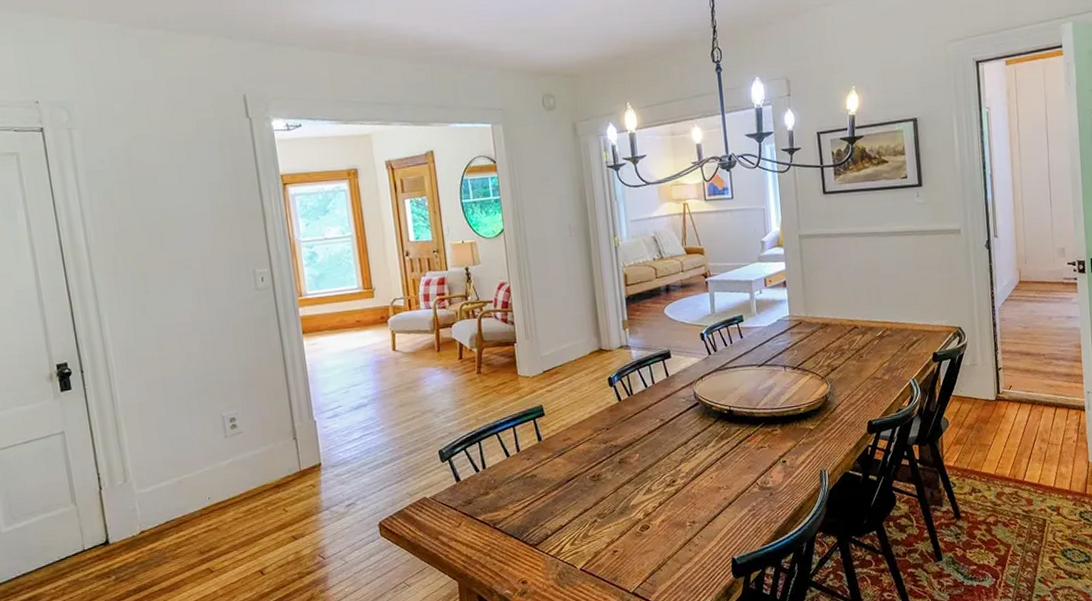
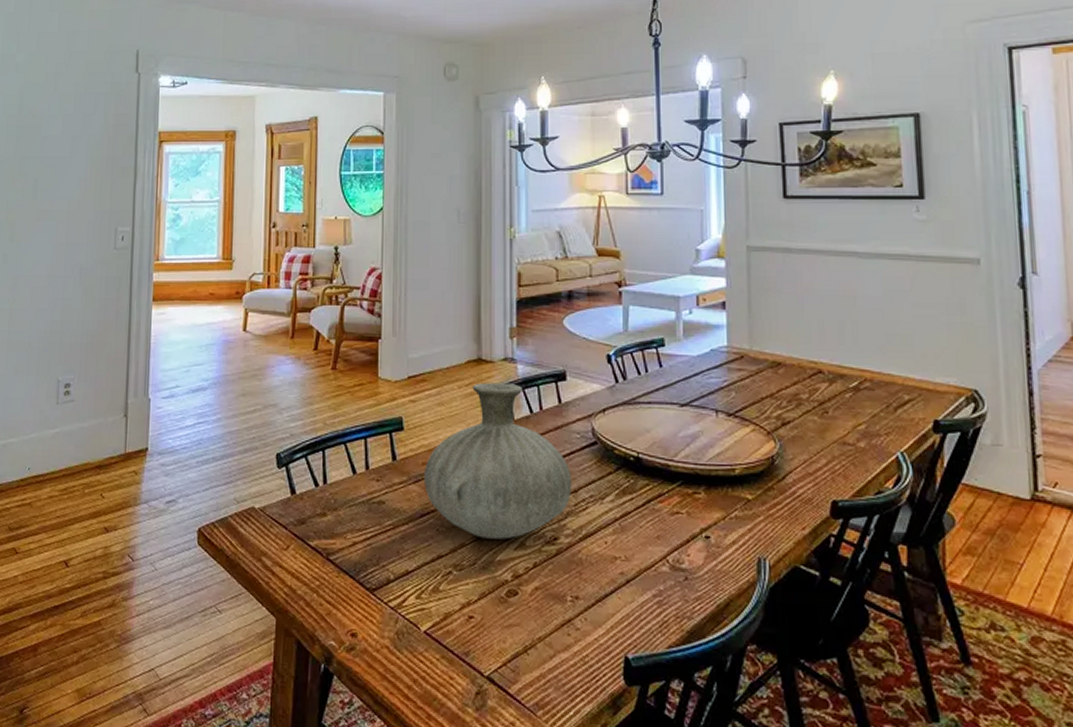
vase: none [565,366,683,491] -> present [423,382,571,540]

